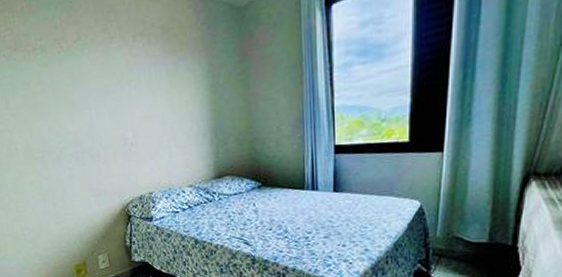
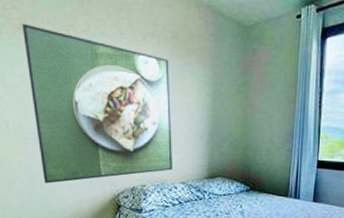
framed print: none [17,43,178,201] -> present [22,23,172,184]

